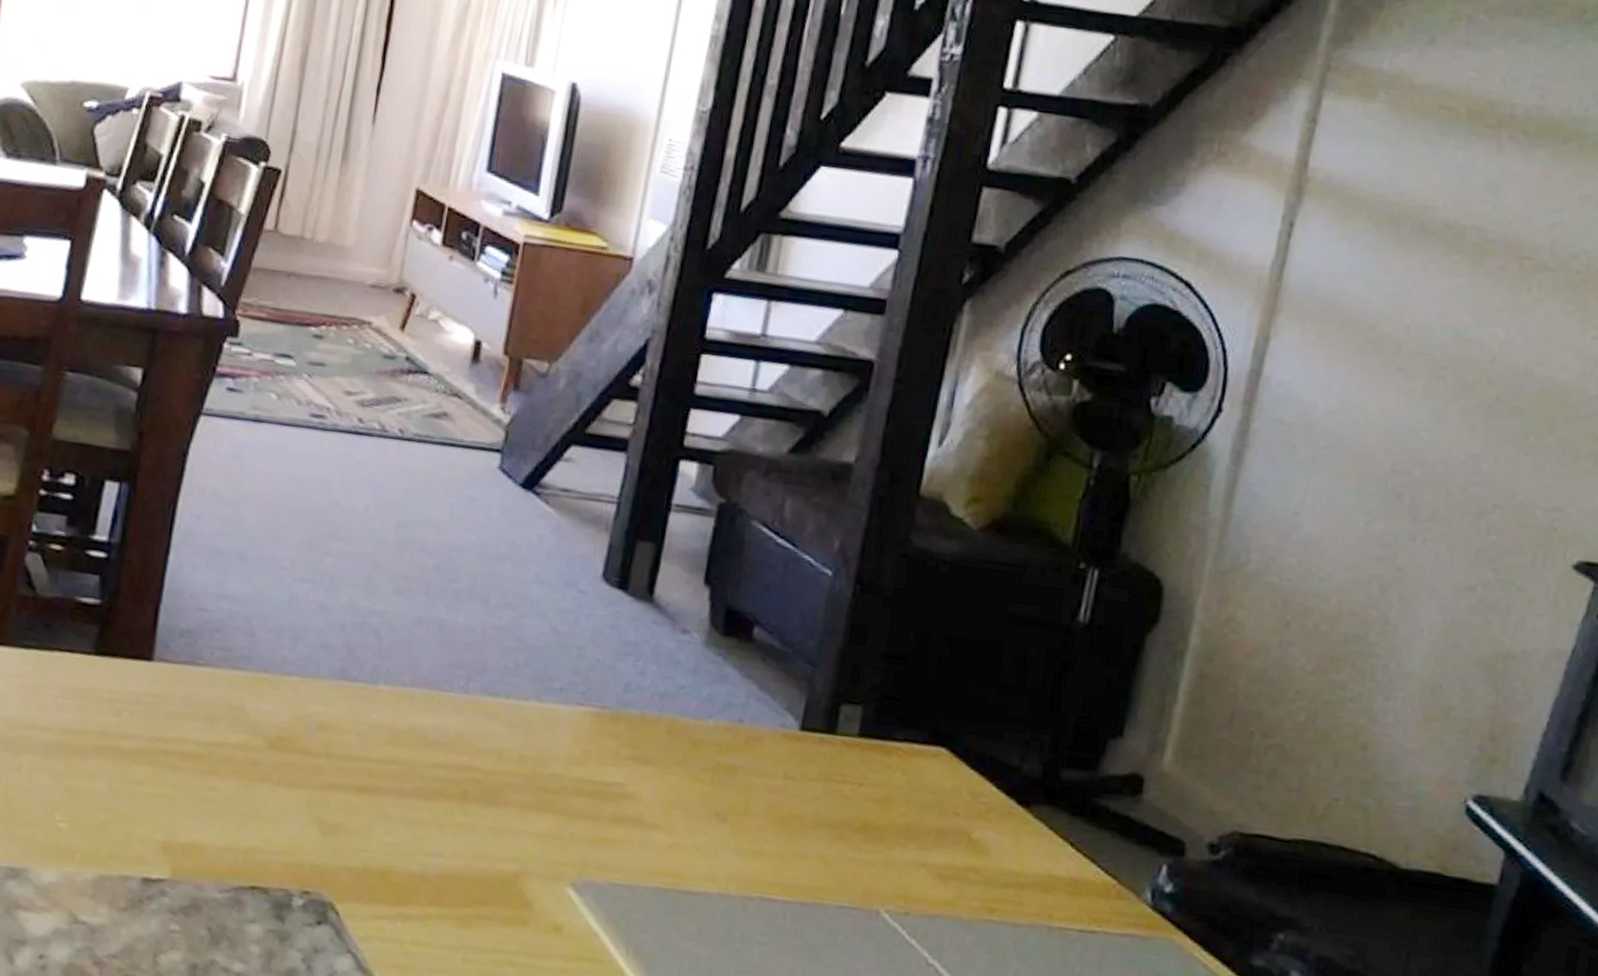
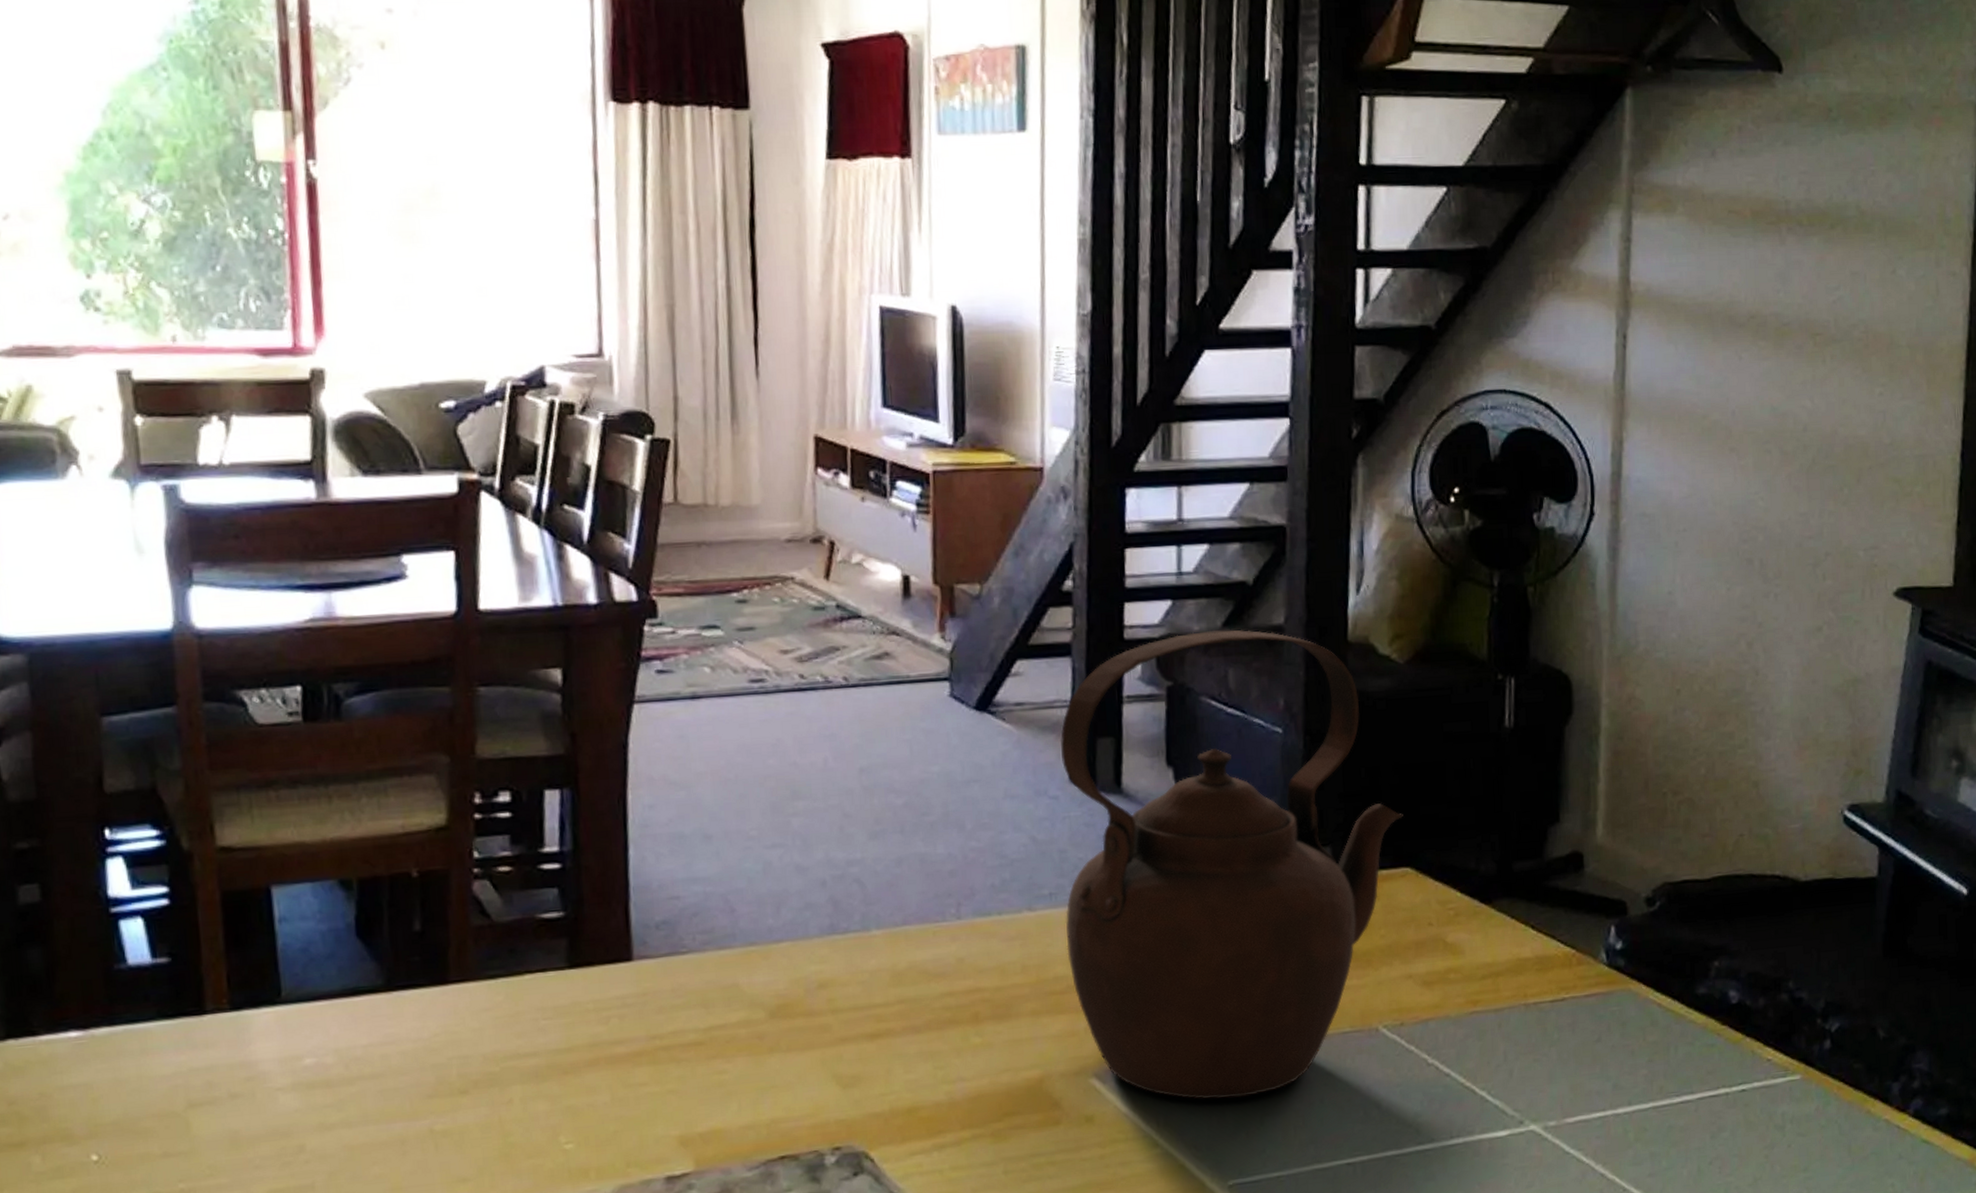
teapot: none [567,452,948,949] -> present [1060,629,1403,1100]

